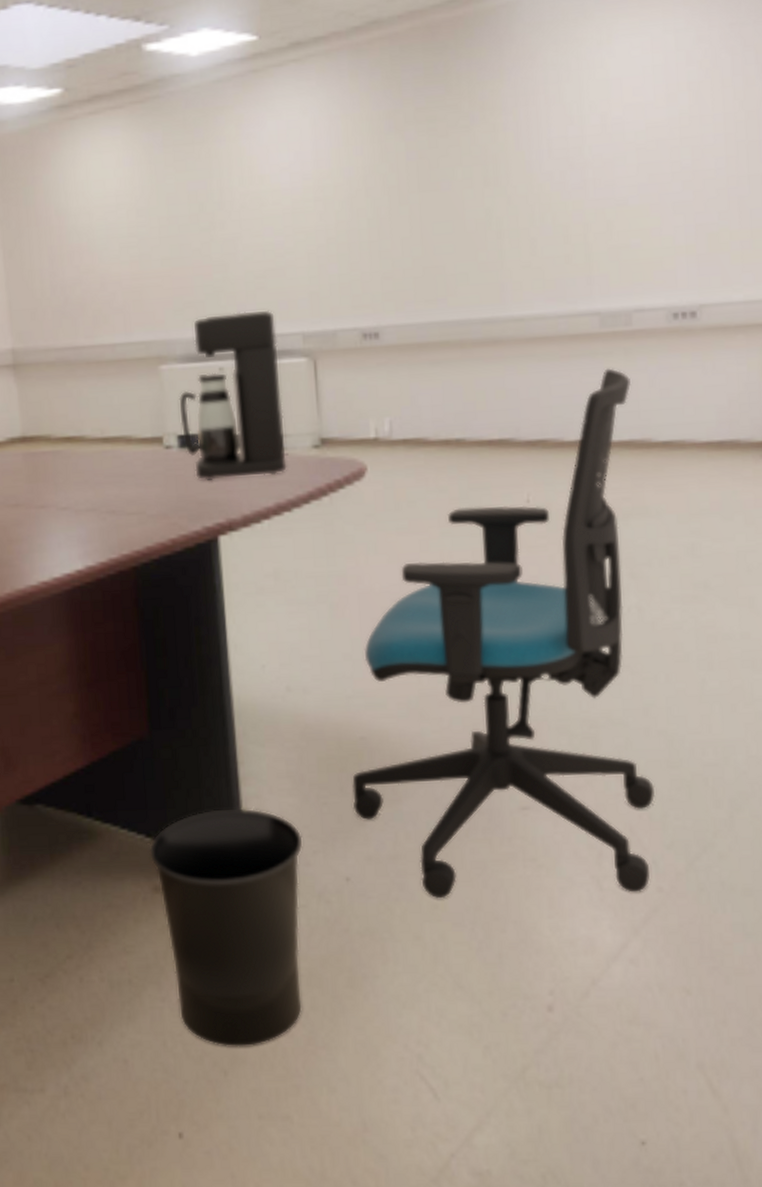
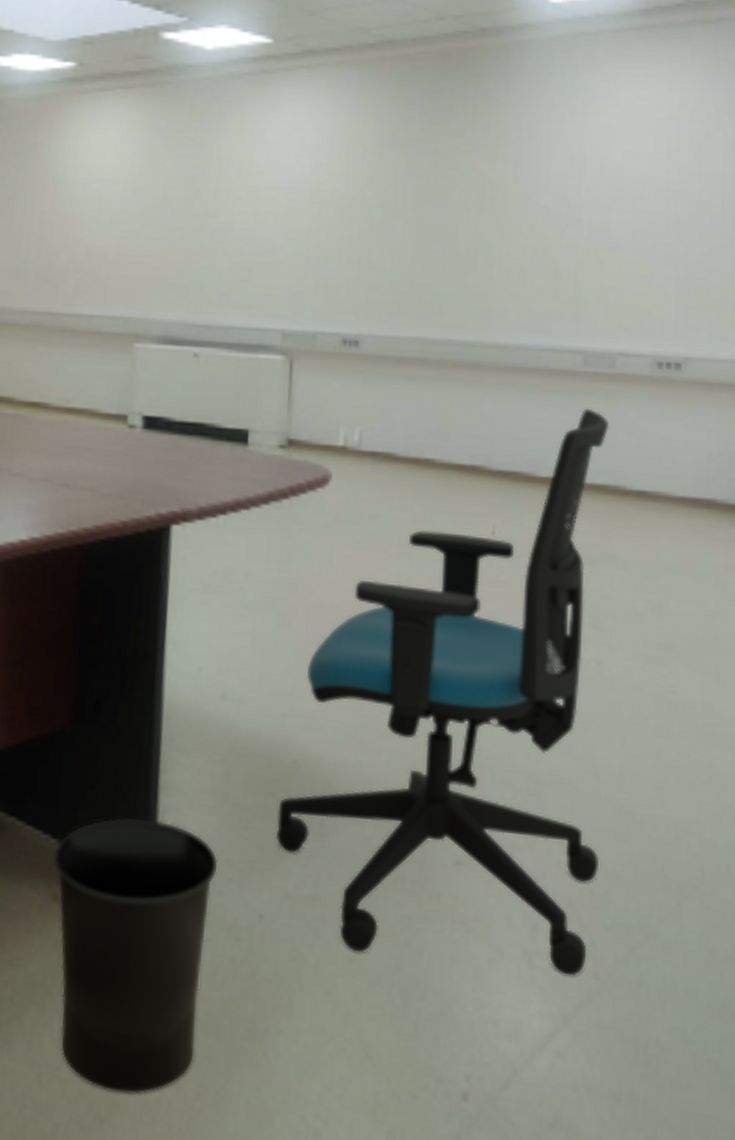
coffee maker: present [179,310,288,481] -> none [147,300,257,470]

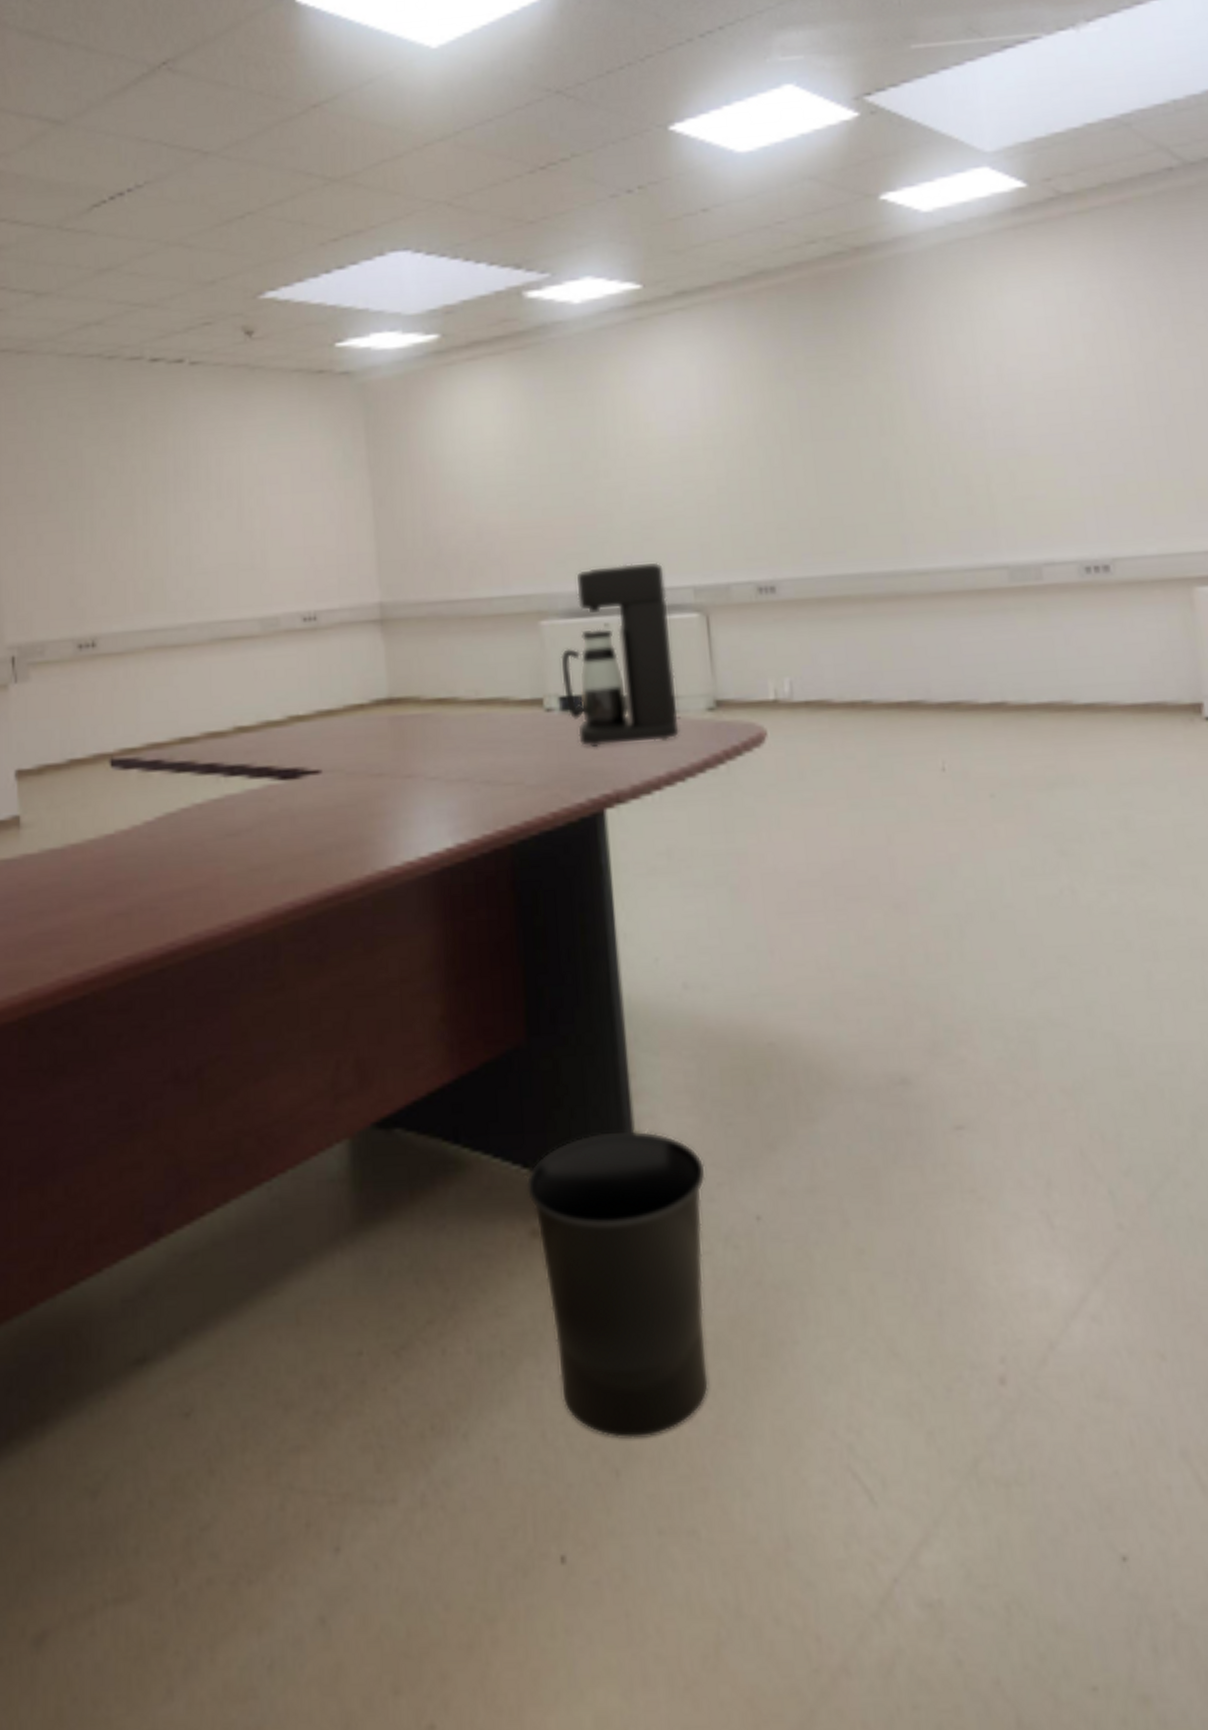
coffee maker: none [147,300,257,470] -> present [561,562,680,747]
office chair: present [275,408,610,976] -> none [760,624,1107,1242]

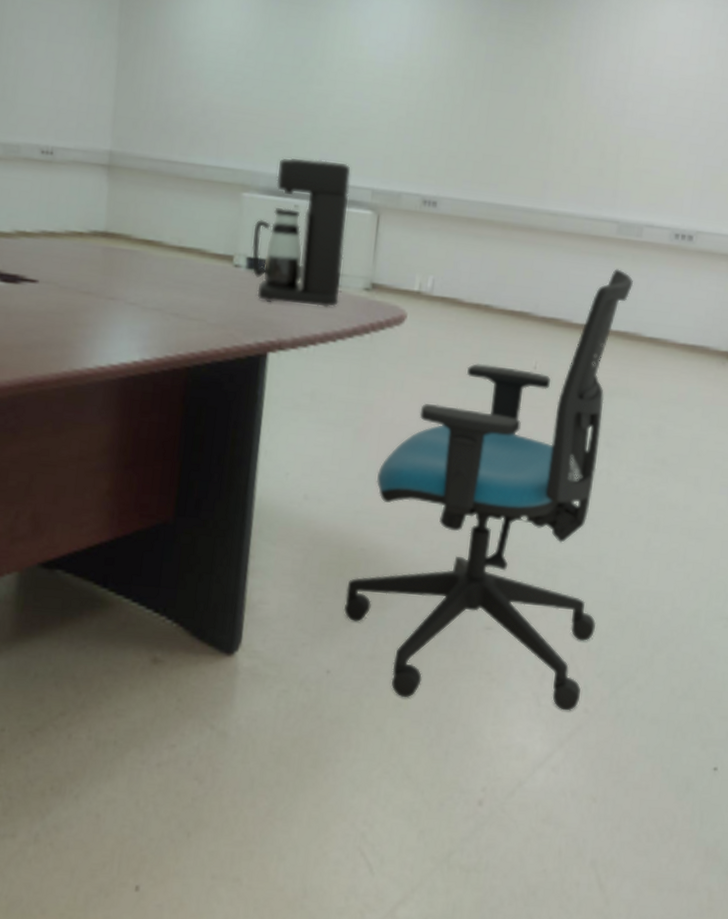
waste bin: present [526,1130,709,1438] -> none [154,595,295,812]
office chair: none [760,624,1107,1242] -> present [343,269,634,711]

